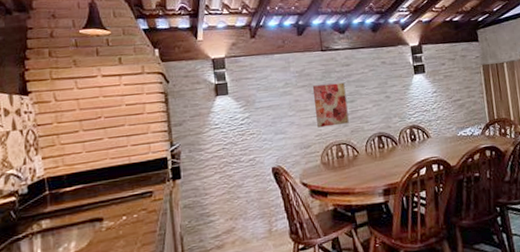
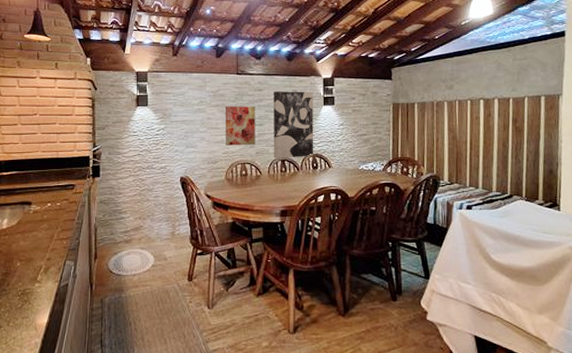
wall art: none [361,61,411,135] -> present [273,91,314,158]

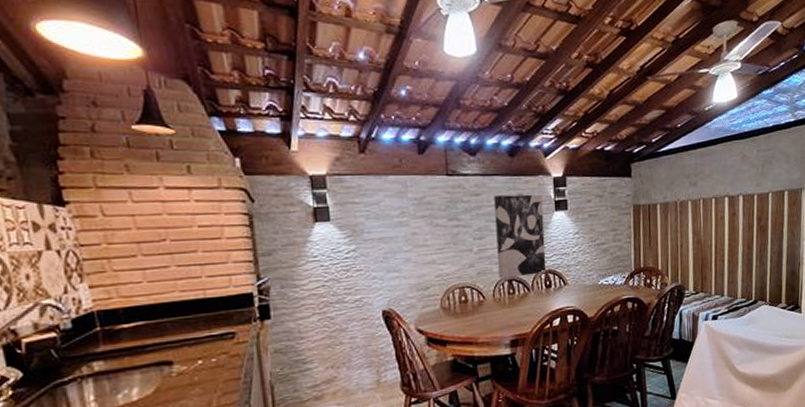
wall art: present [225,106,255,146] -> none [434,215,476,267]

